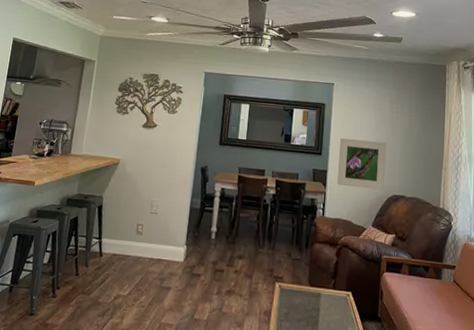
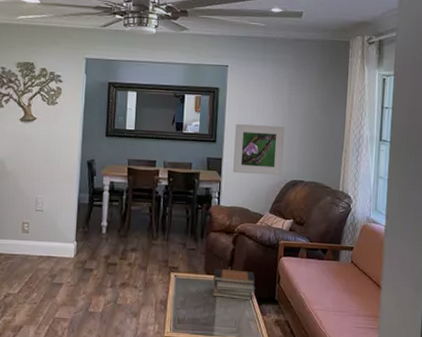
book stack: none [316,280,359,316] -> present [212,268,256,301]

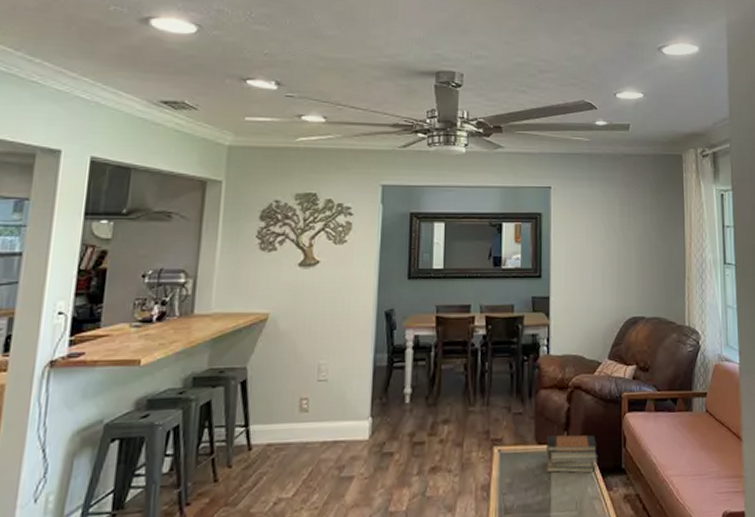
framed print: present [233,124,285,176] -> none [563,254,619,314]

